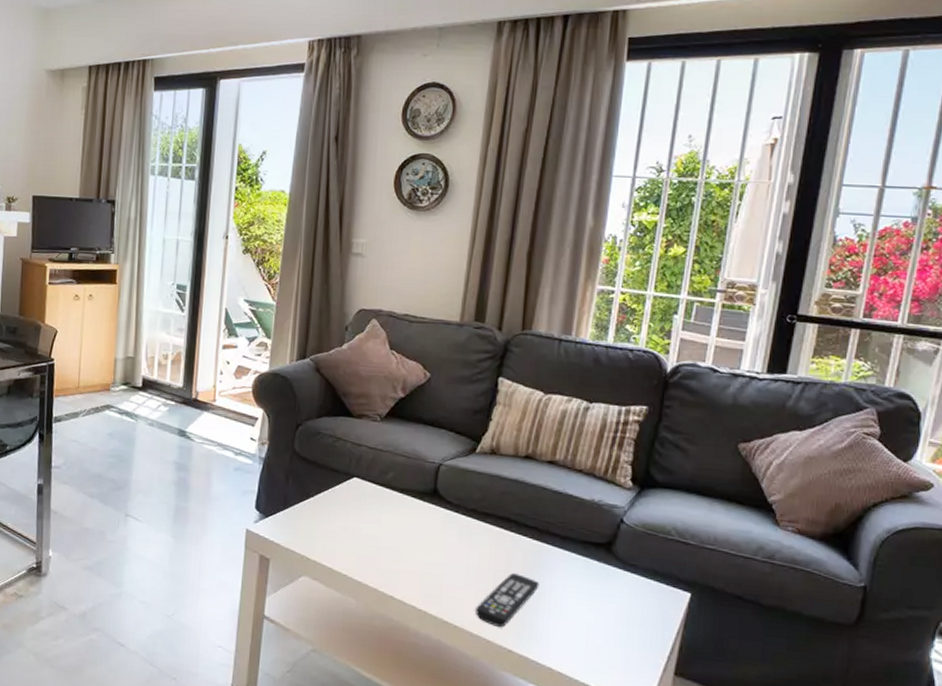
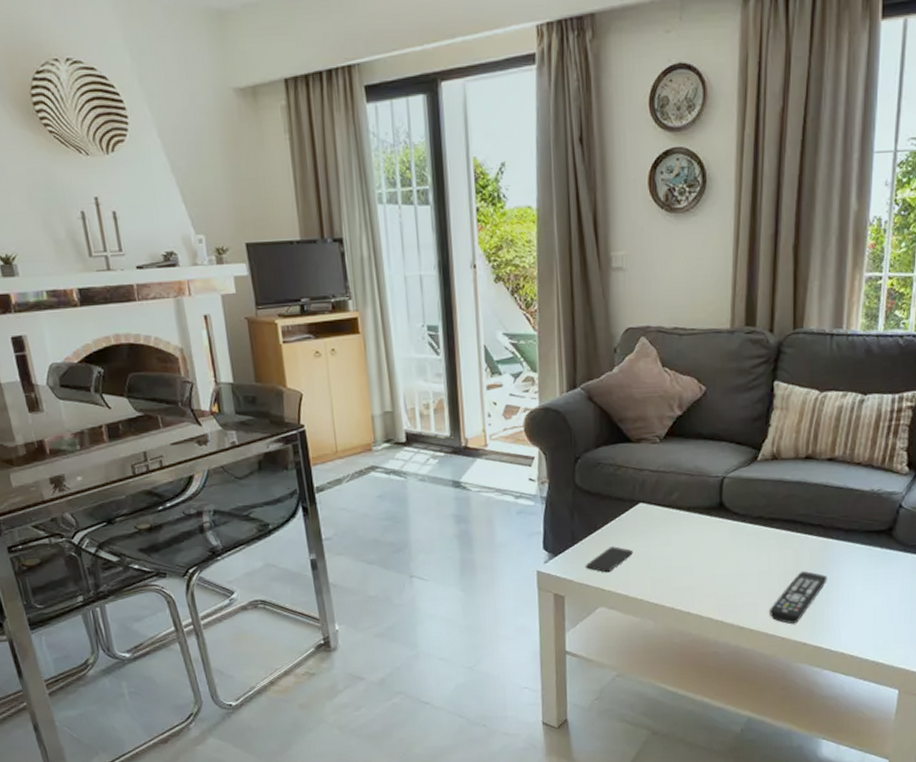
smartphone: none [294,516,342,542] -> present [585,546,633,573]

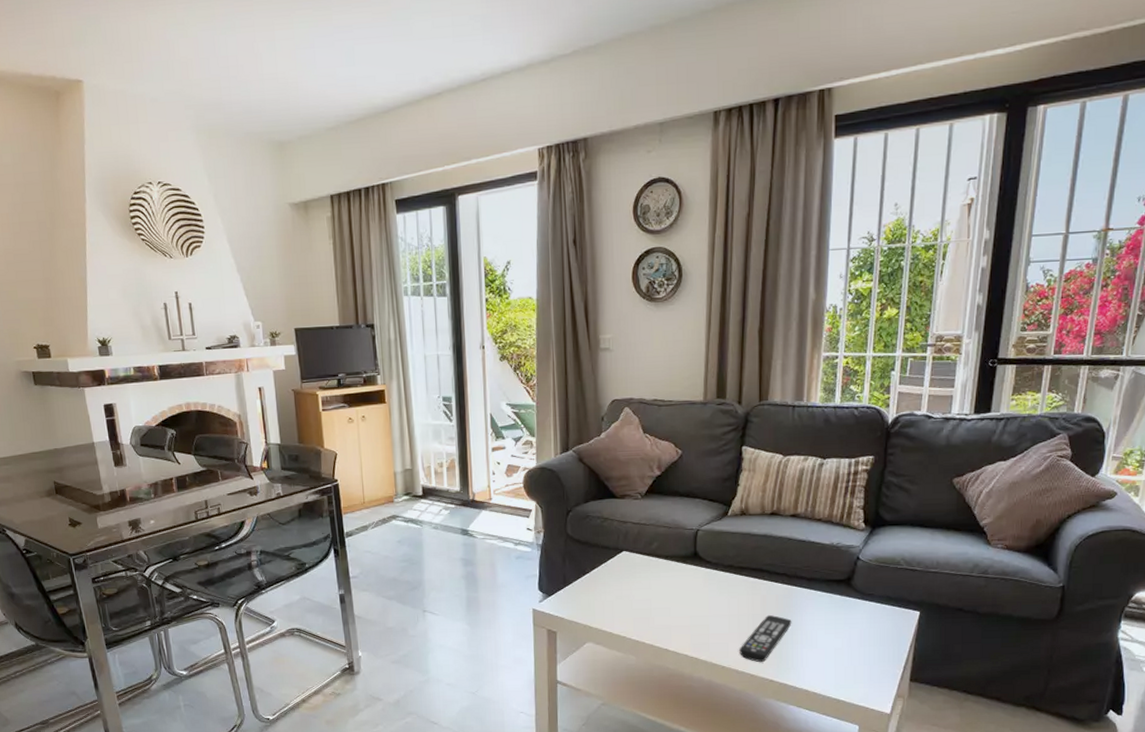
smartphone: present [585,546,633,573] -> none [575,589,617,612]

